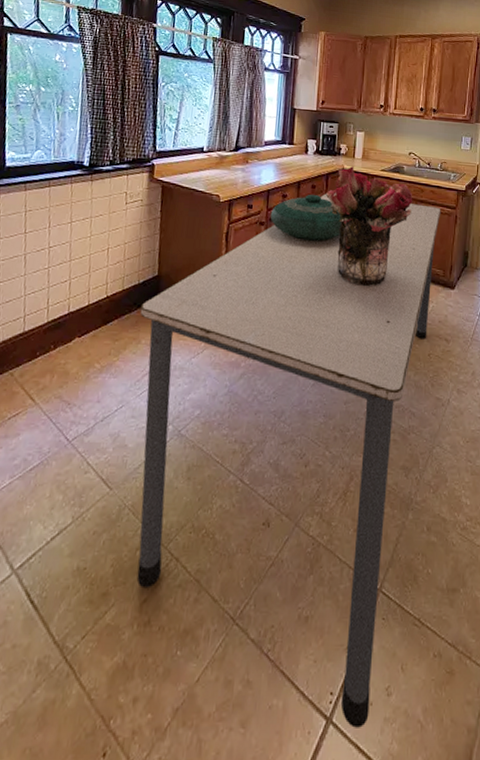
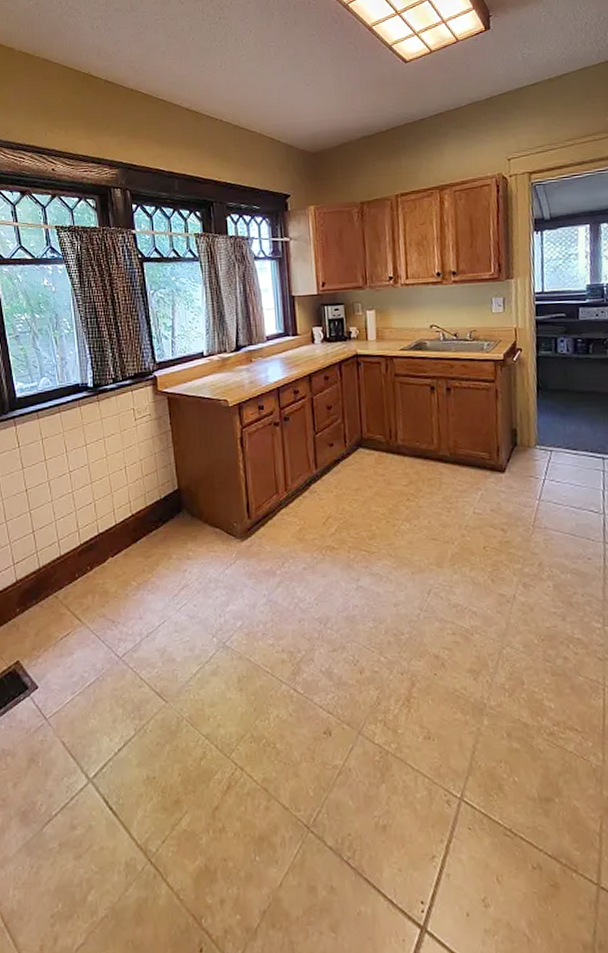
dining table: present [136,193,441,728] -> none [166,381,479,938]
decorative bowl: present [270,194,342,242] -> none [283,385,364,437]
bouquet: present [326,166,413,286] -> none [342,350,443,479]

